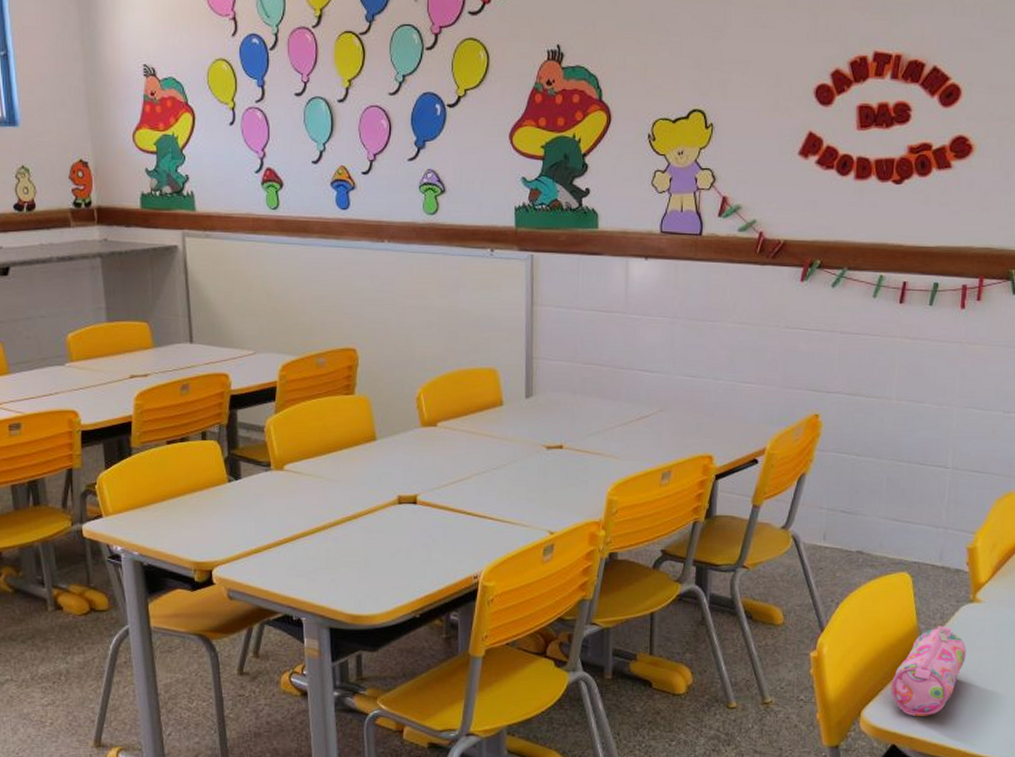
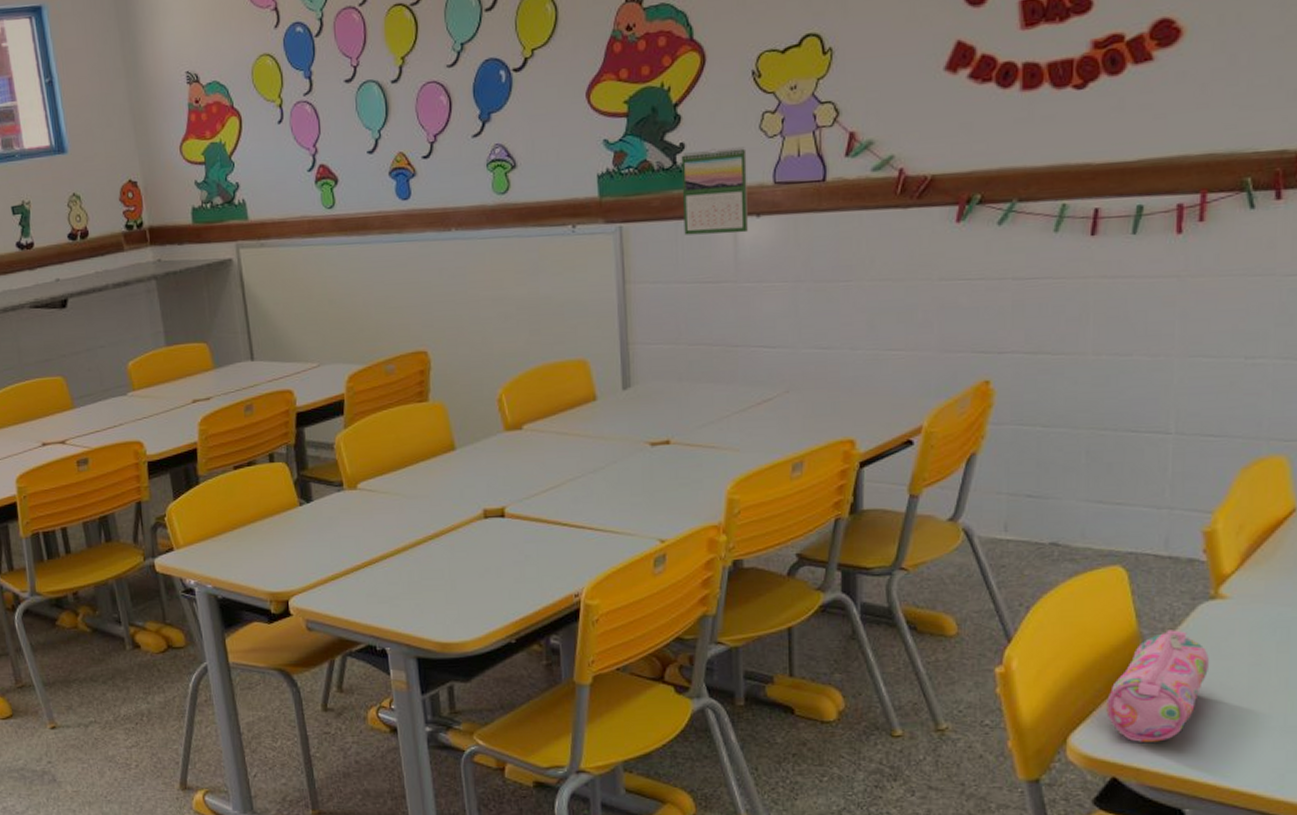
calendar: none [585,196,640,272] -> present [681,147,748,235]

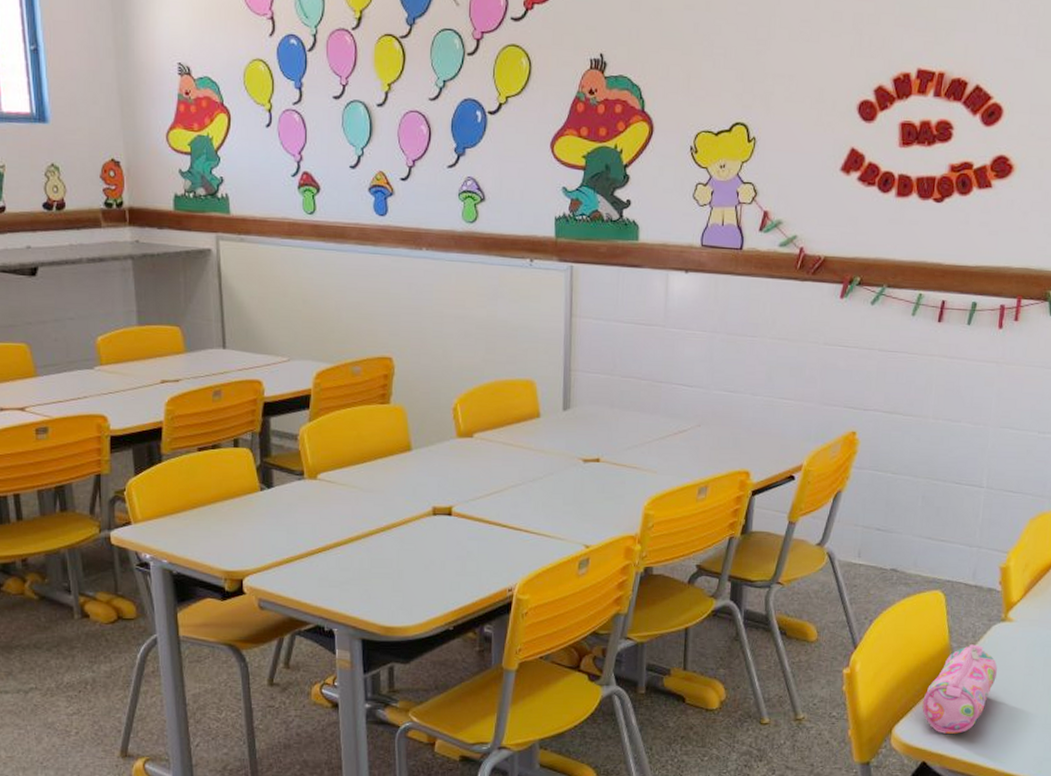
calendar: present [681,147,748,235] -> none [625,208,681,285]

